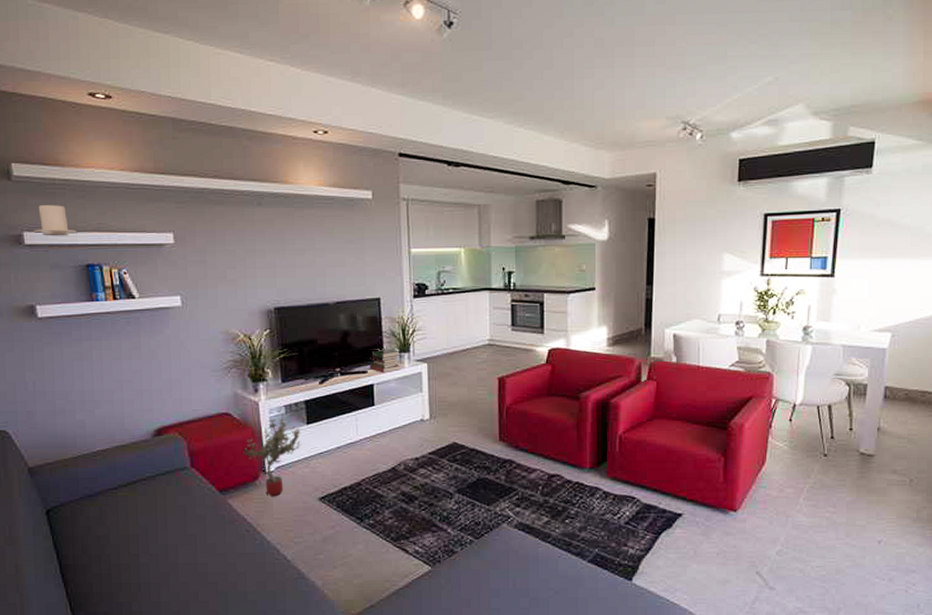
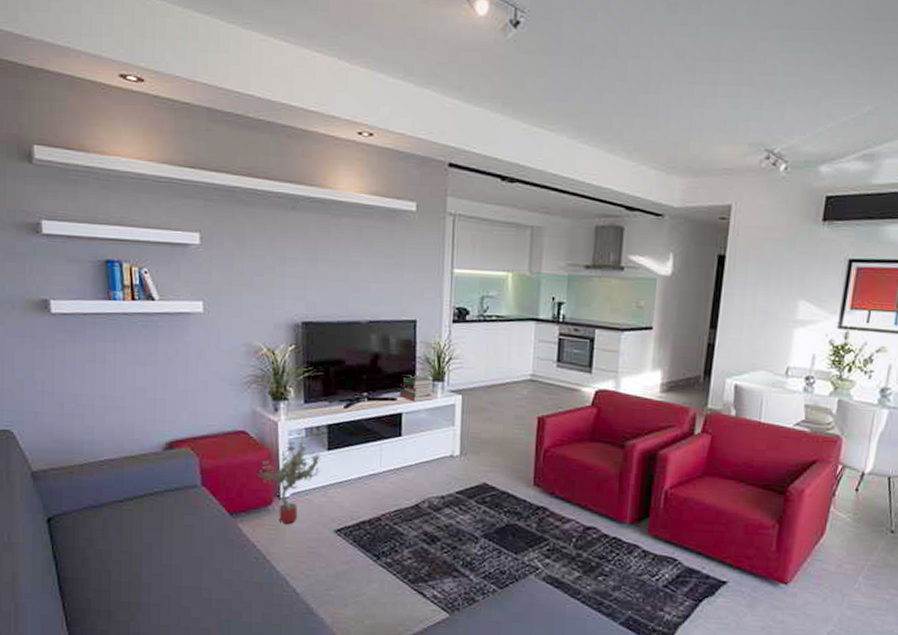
candle: present [33,205,76,236] -> none [52,193,97,228]

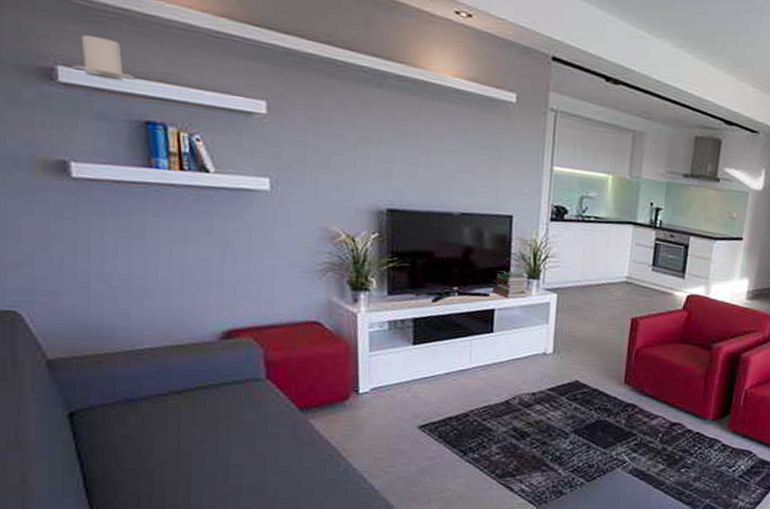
candle: none [52,193,97,228] -> present [72,35,134,81]
potted tree: present [257,440,320,524] -> none [332,333,405,420]

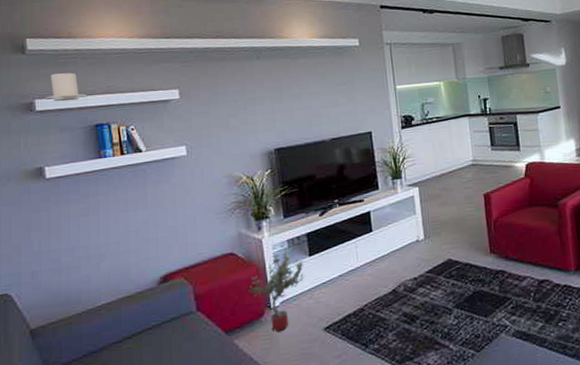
potted tree: none [332,333,405,420] -> present [248,251,304,332]
books: present [491,270,528,299] -> none [365,176,395,201]

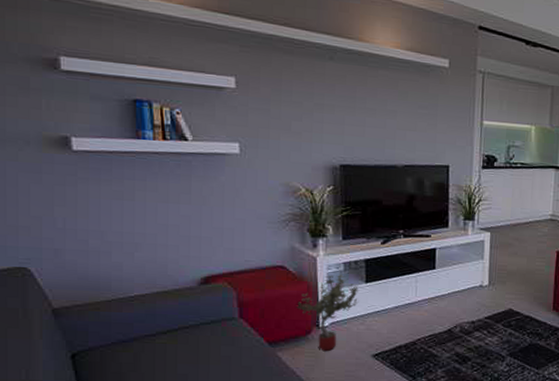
candle: present [45,72,86,102] -> none [72,30,124,67]

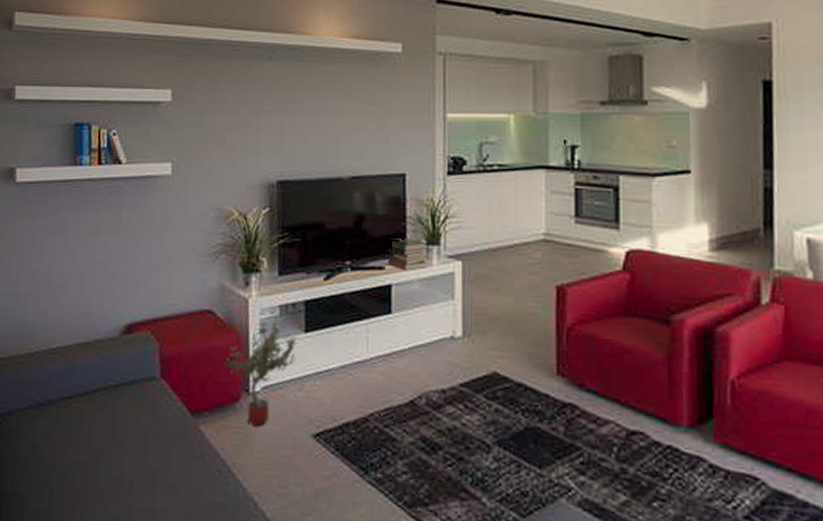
books: none [433,214,465,239] -> present [387,237,428,271]

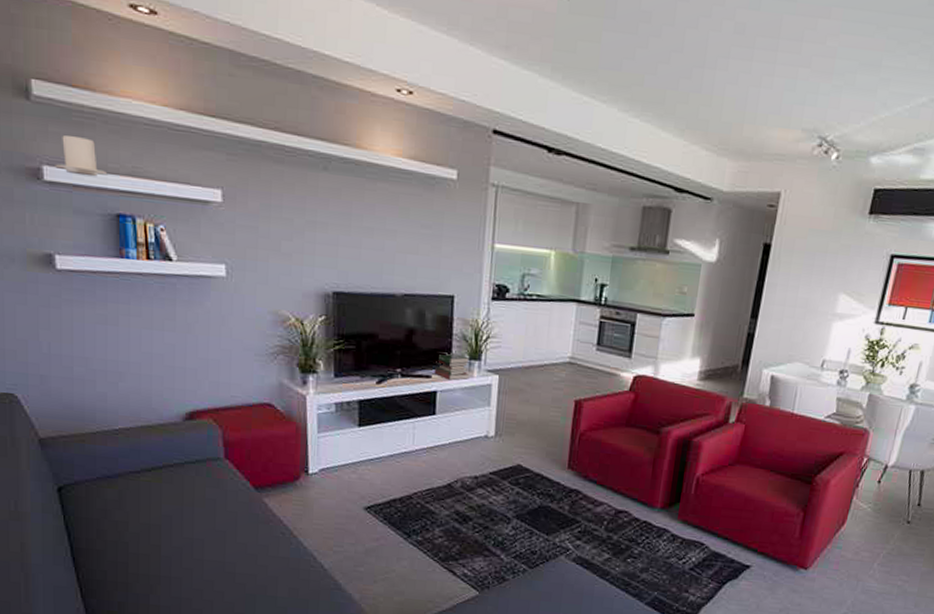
candle: none [26,57,69,91] -> present [55,135,106,177]
potted tree: present [223,320,296,426] -> none [284,415,351,500]

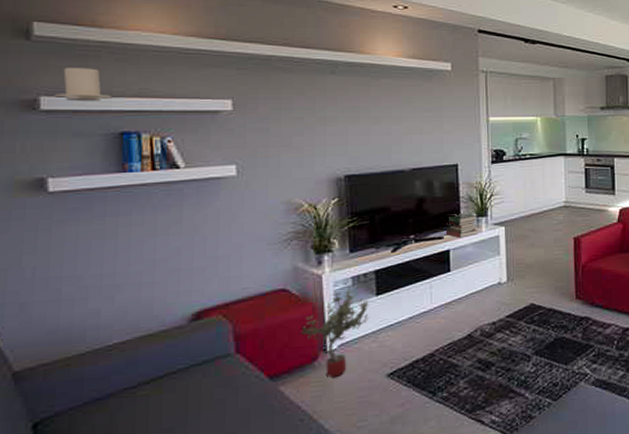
potted tree: none [284,415,351,500] -> present [300,289,369,377]

